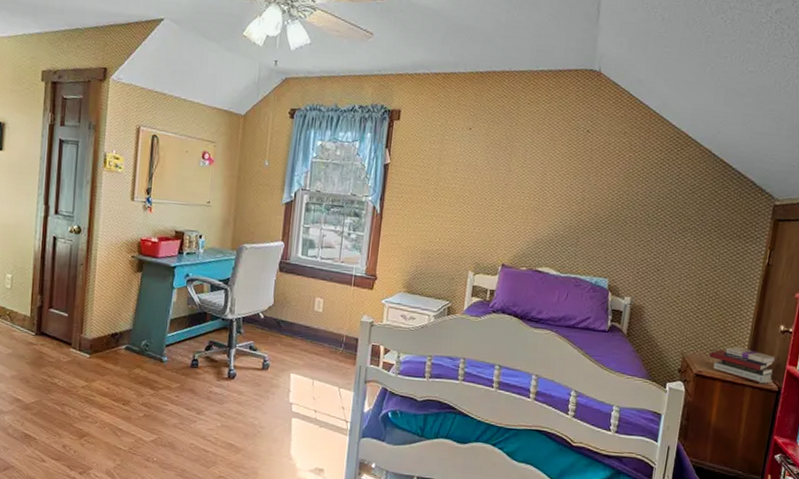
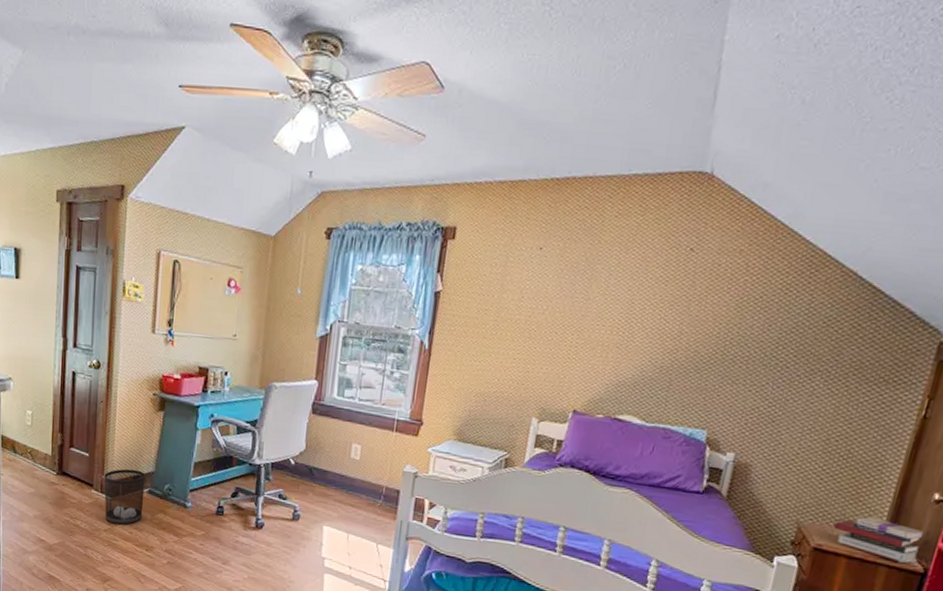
waste bin: none [82,327,123,381] -> present [104,468,146,525]

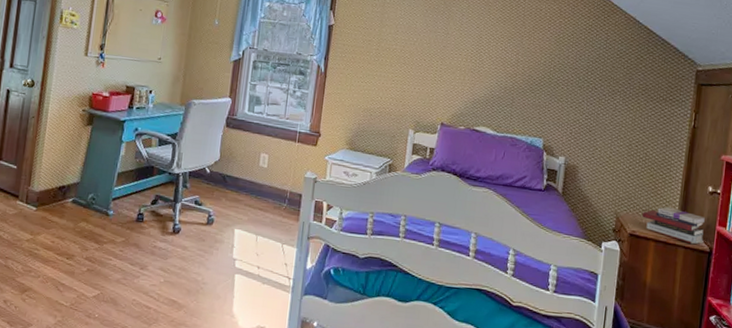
waste bin: present [104,468,146,525] -> none [28,180,71,234]

